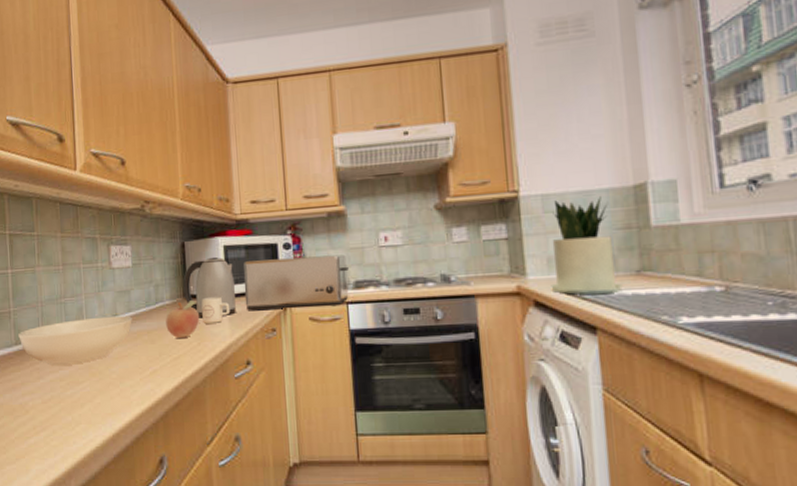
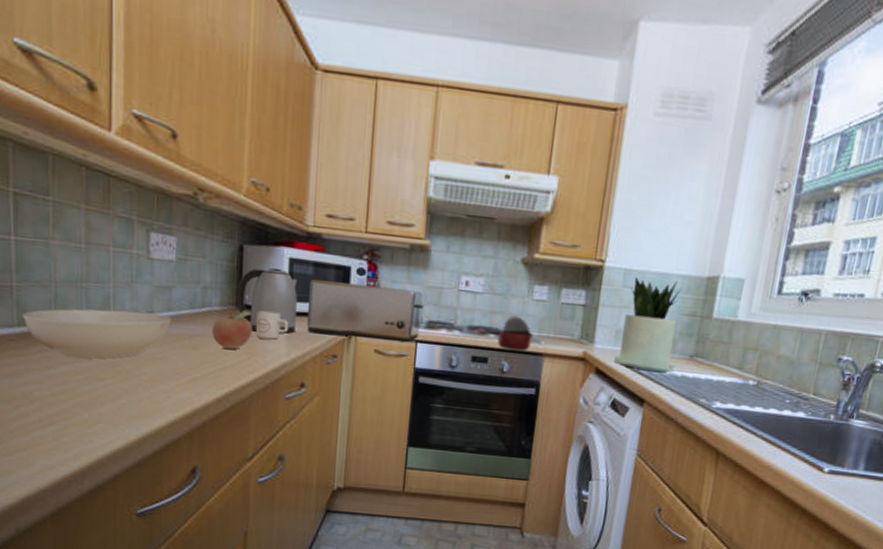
saucepan: none [404,261,461,297] -> present [477,315,533,351]

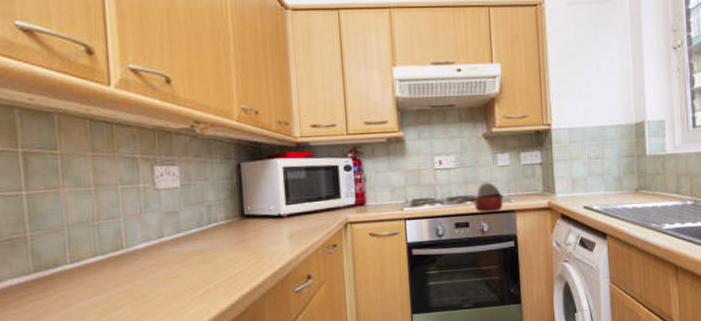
bowl: present [21,308,172,359] -> none [36,237,182,293]
fruit: present [212,309,253,349] -> none [220,220,258,257]
kettle: present [237,267,298,334] -> none [239,177,296,237]
mug: present [256,310,289,340] -> none [259,215,291,242]
toaster: present [306,279,424,343] -> none [303,176,407,229]
planter: present [613,277,682,372] -> none [574,131,627,209]

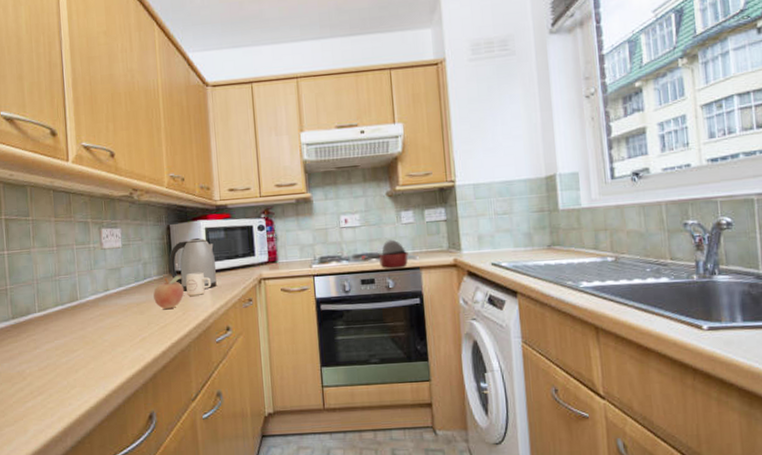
fruit: none [220,220,258,257] -> present [153,276,185,309]
kettle: none [239,177,296,237] -> present [169,237,217,291]
mug: none [259,215,291,242] -> present [186,271,212,296]

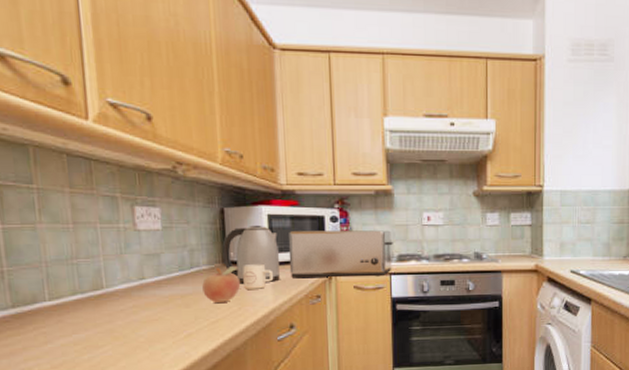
toaster: none [223,234,315,284] -> present [288,230,393,279]
saucepan: present [362,239,409,269] -> none [443,241,491,271]

